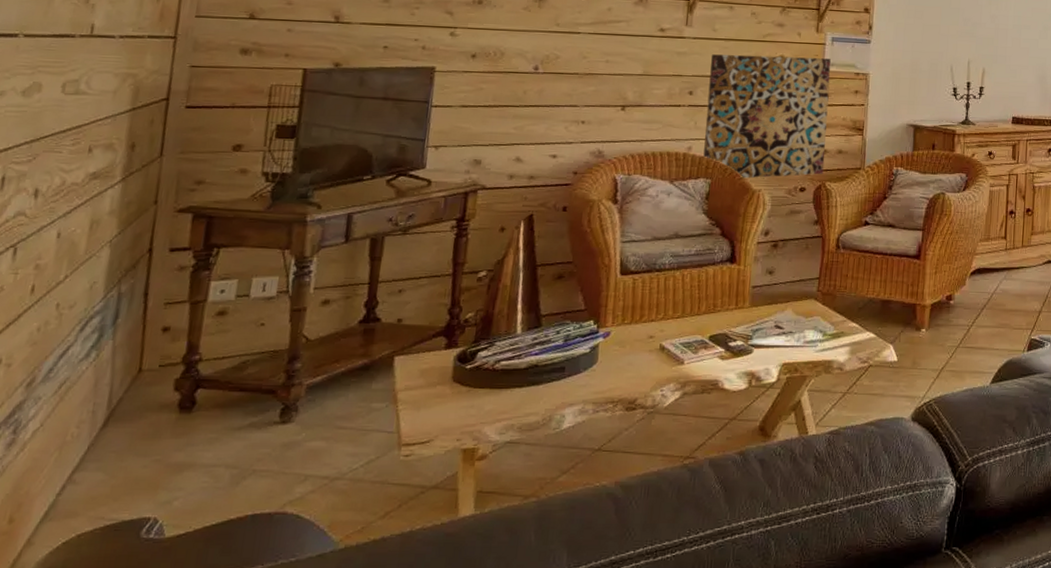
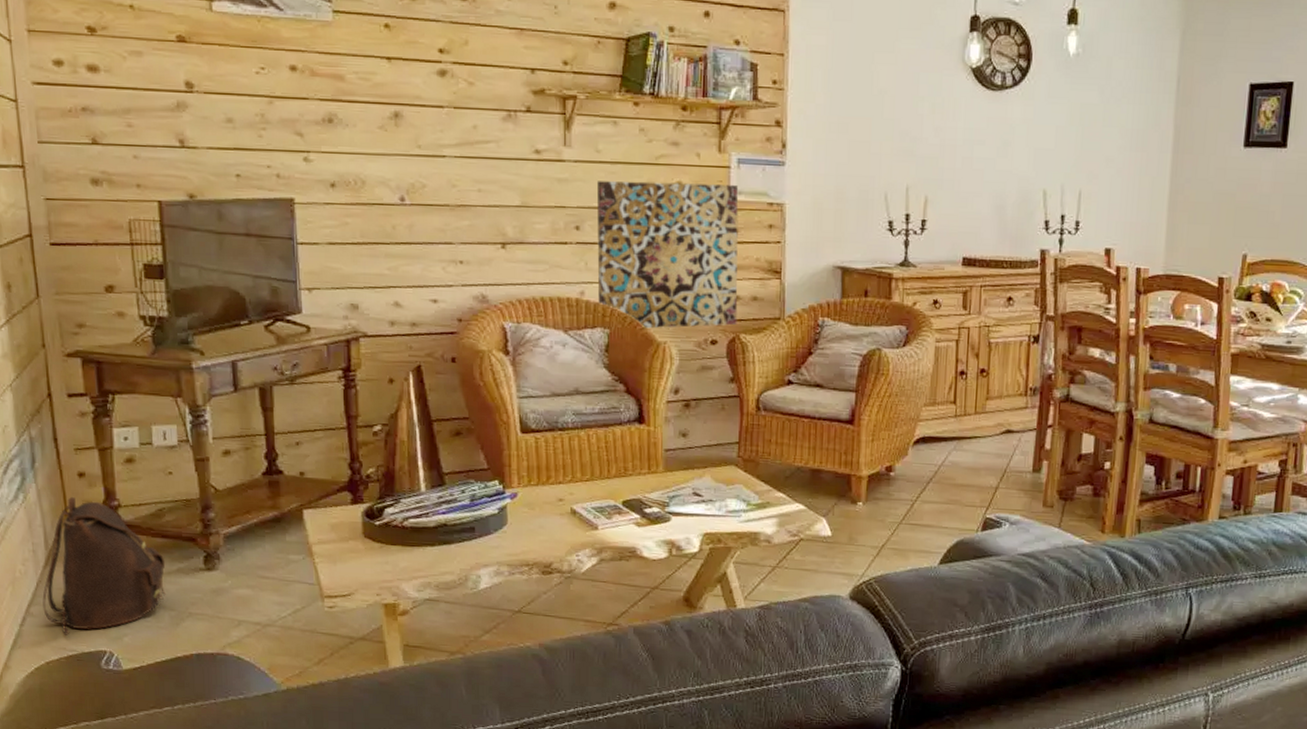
backpack: none [88,352,238,504] -> present [42,496,166,637]

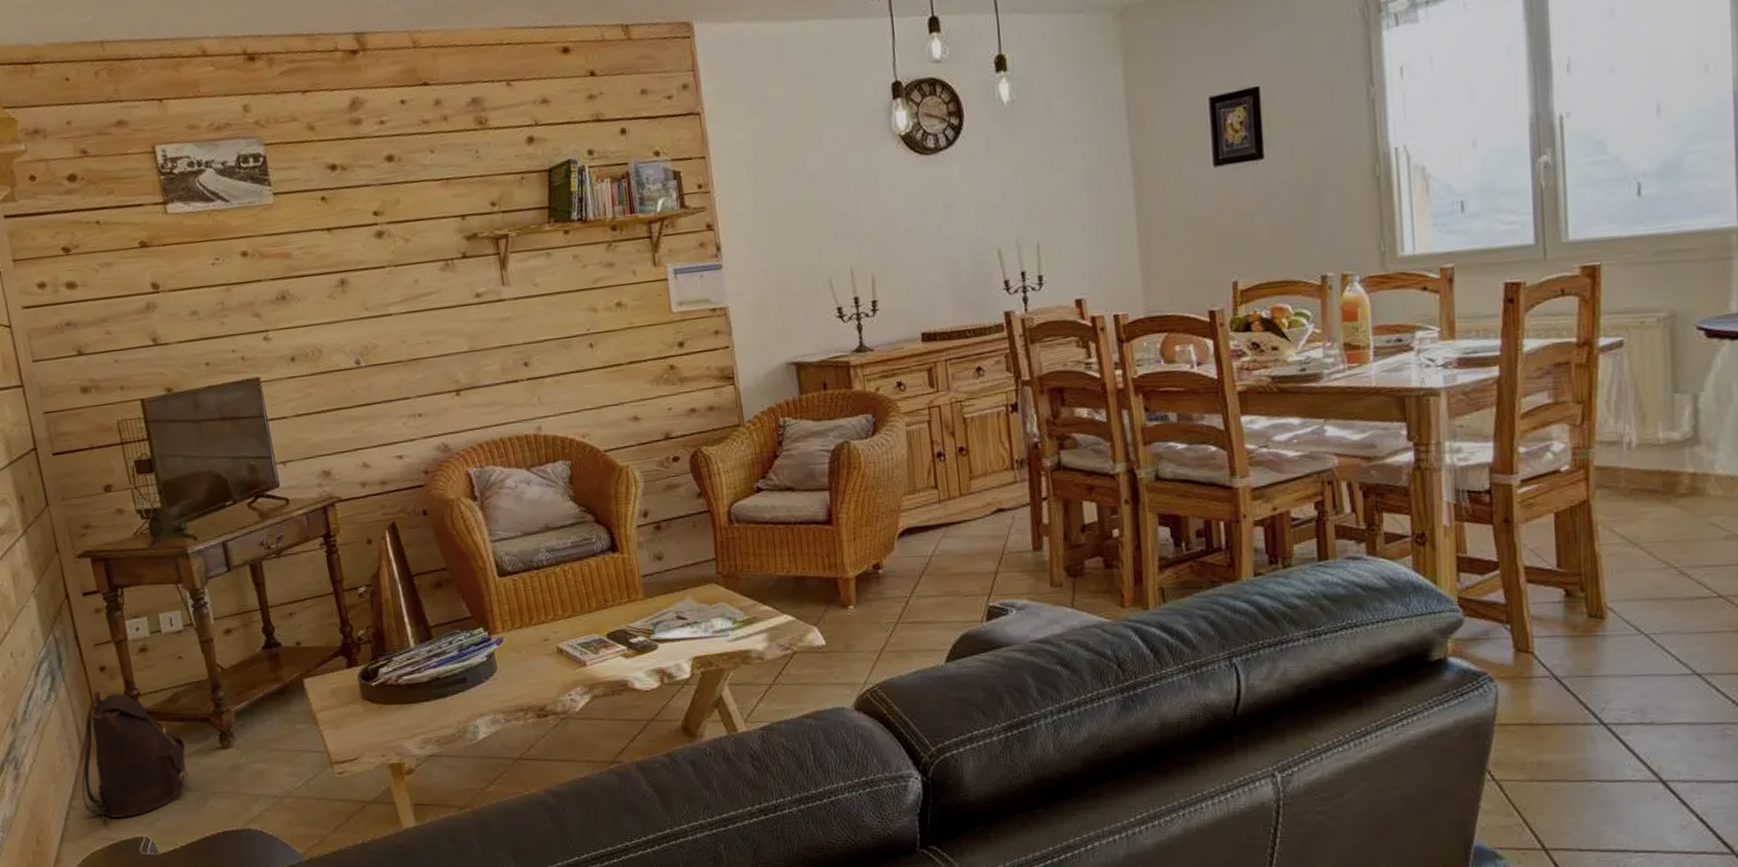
wall art: present [596,181,739,329] -> none [538,297,697,455]

